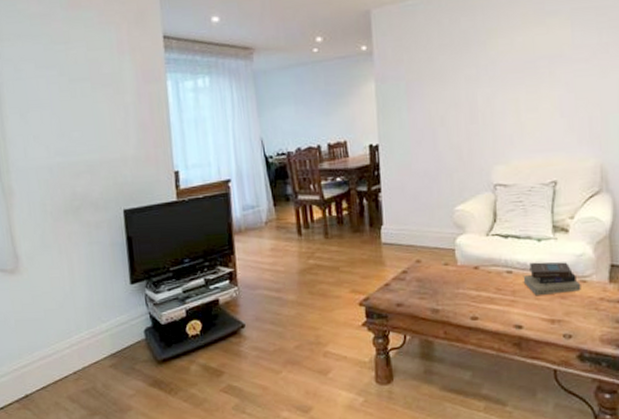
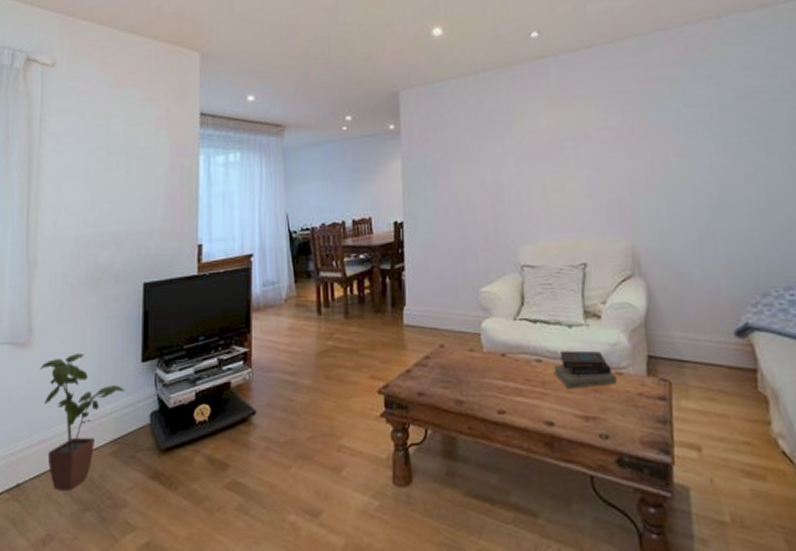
house plant: none [31,277,119,399] -> present [39,352,126,490]

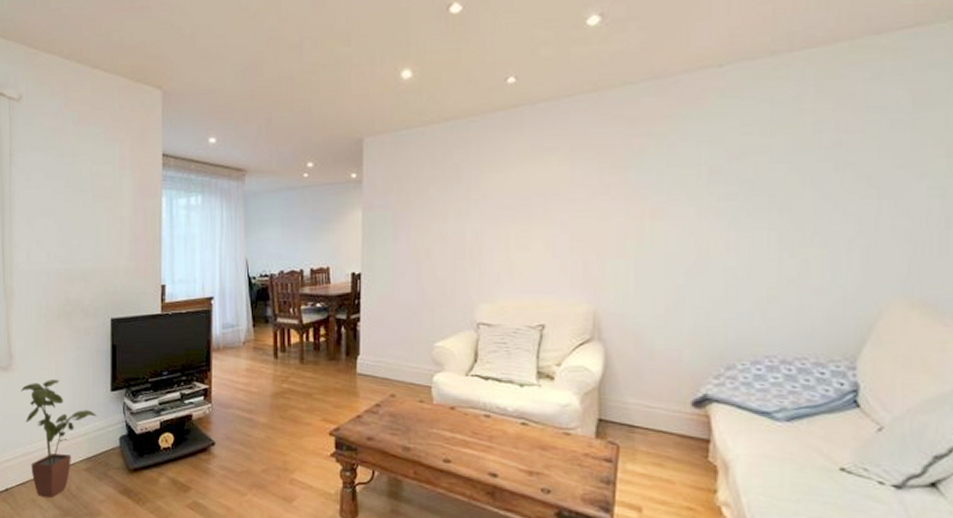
books: present [553,350,617,389] -> none [501,408,564,445]

